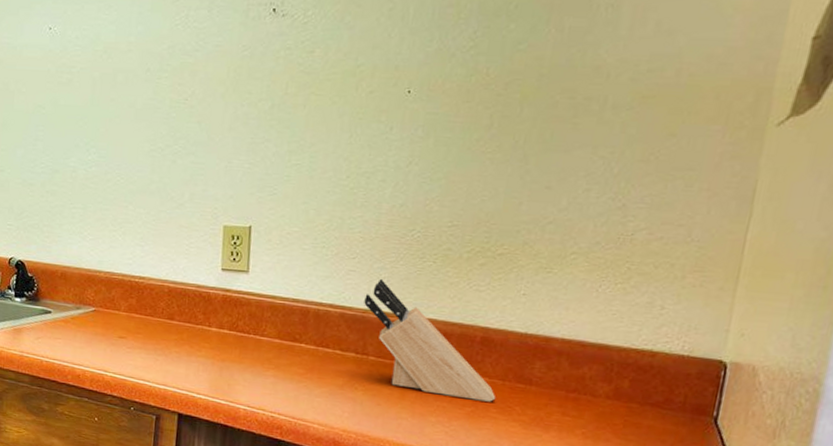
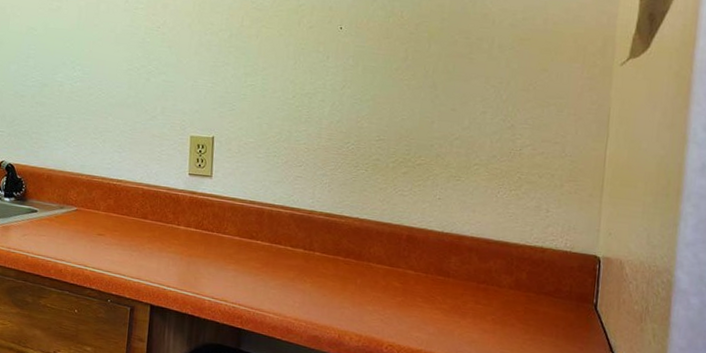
knife block: present [364,278,495,402] -> none [310,184,420,292]

